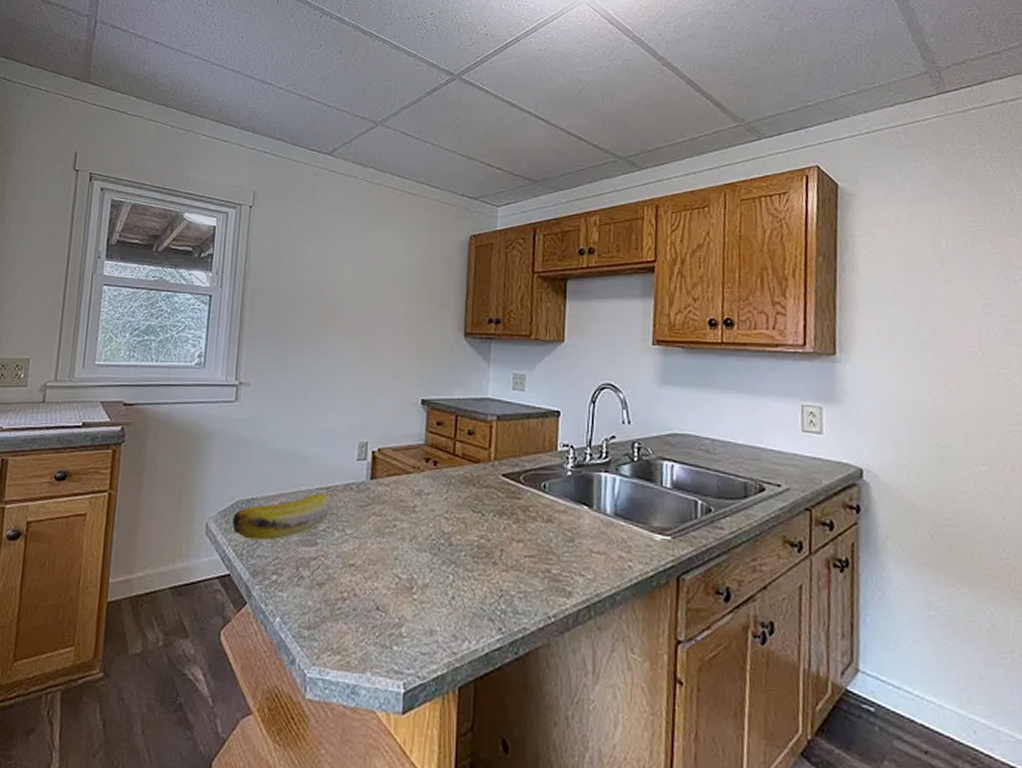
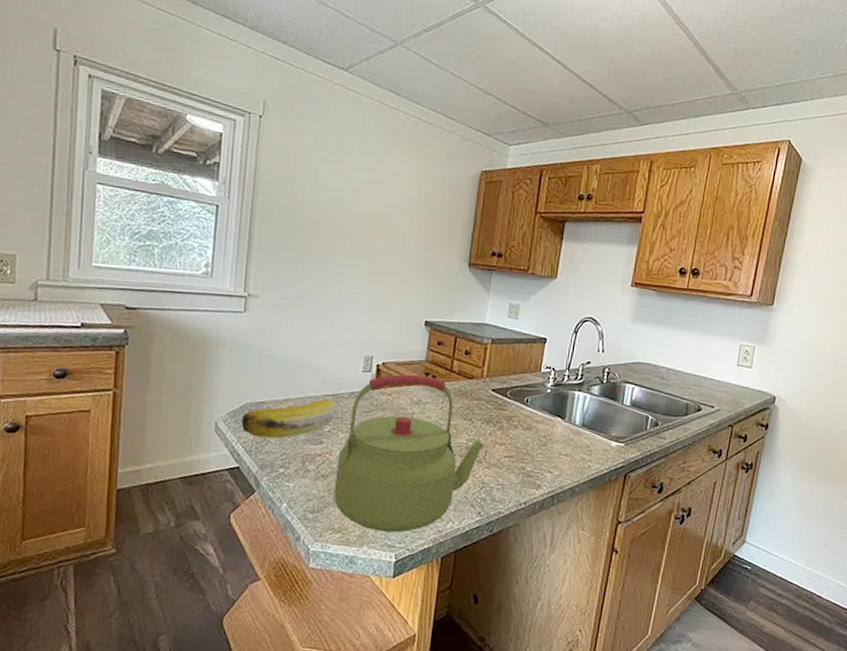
kettle: none [331,460,498,655] -> present [334,374,484,533]

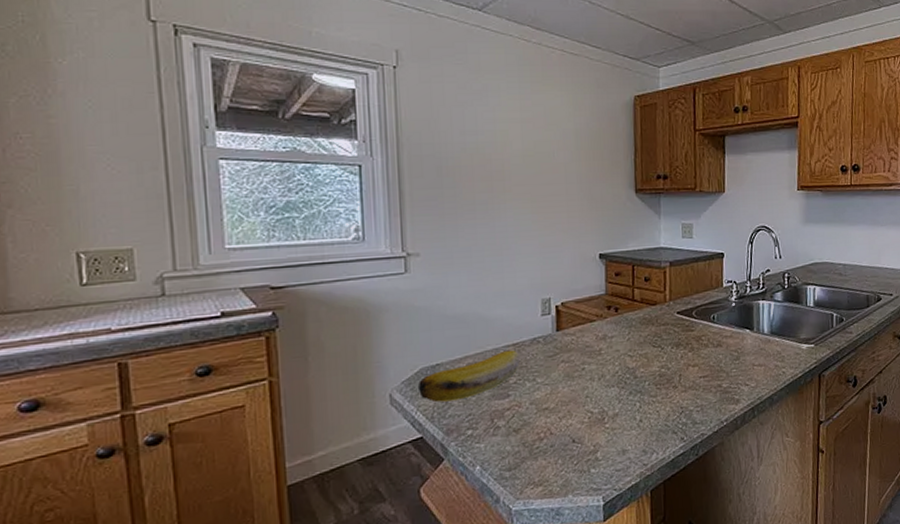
kettle: present [334,374,484,533] -> none [528,309,677,477]

